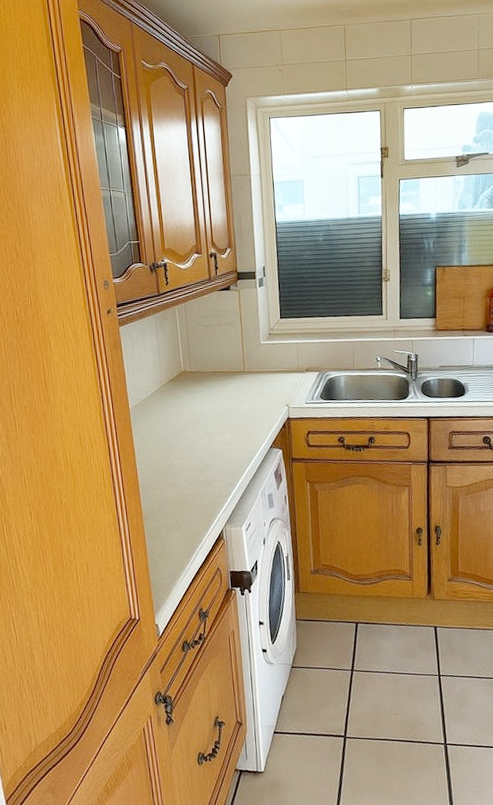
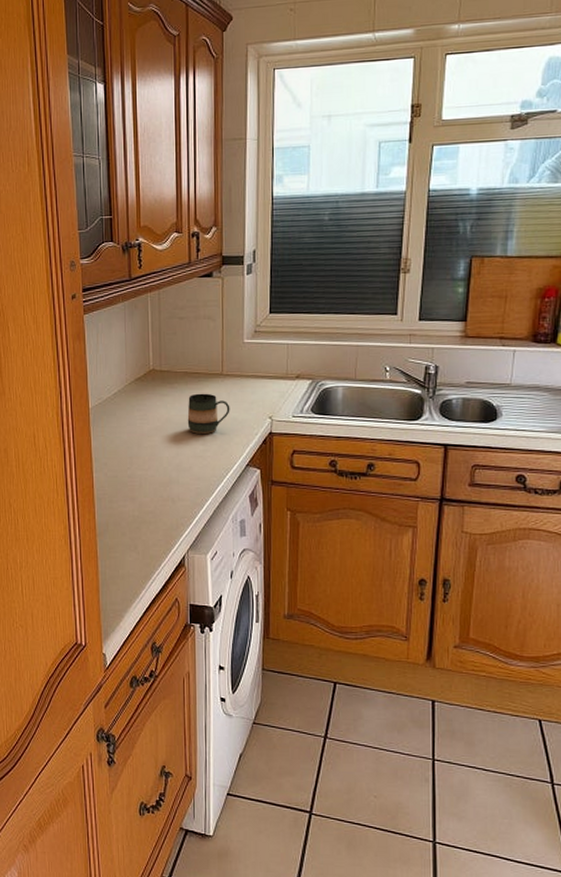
mug: none [216,388,253,424] -> present [187,393,230,434]

